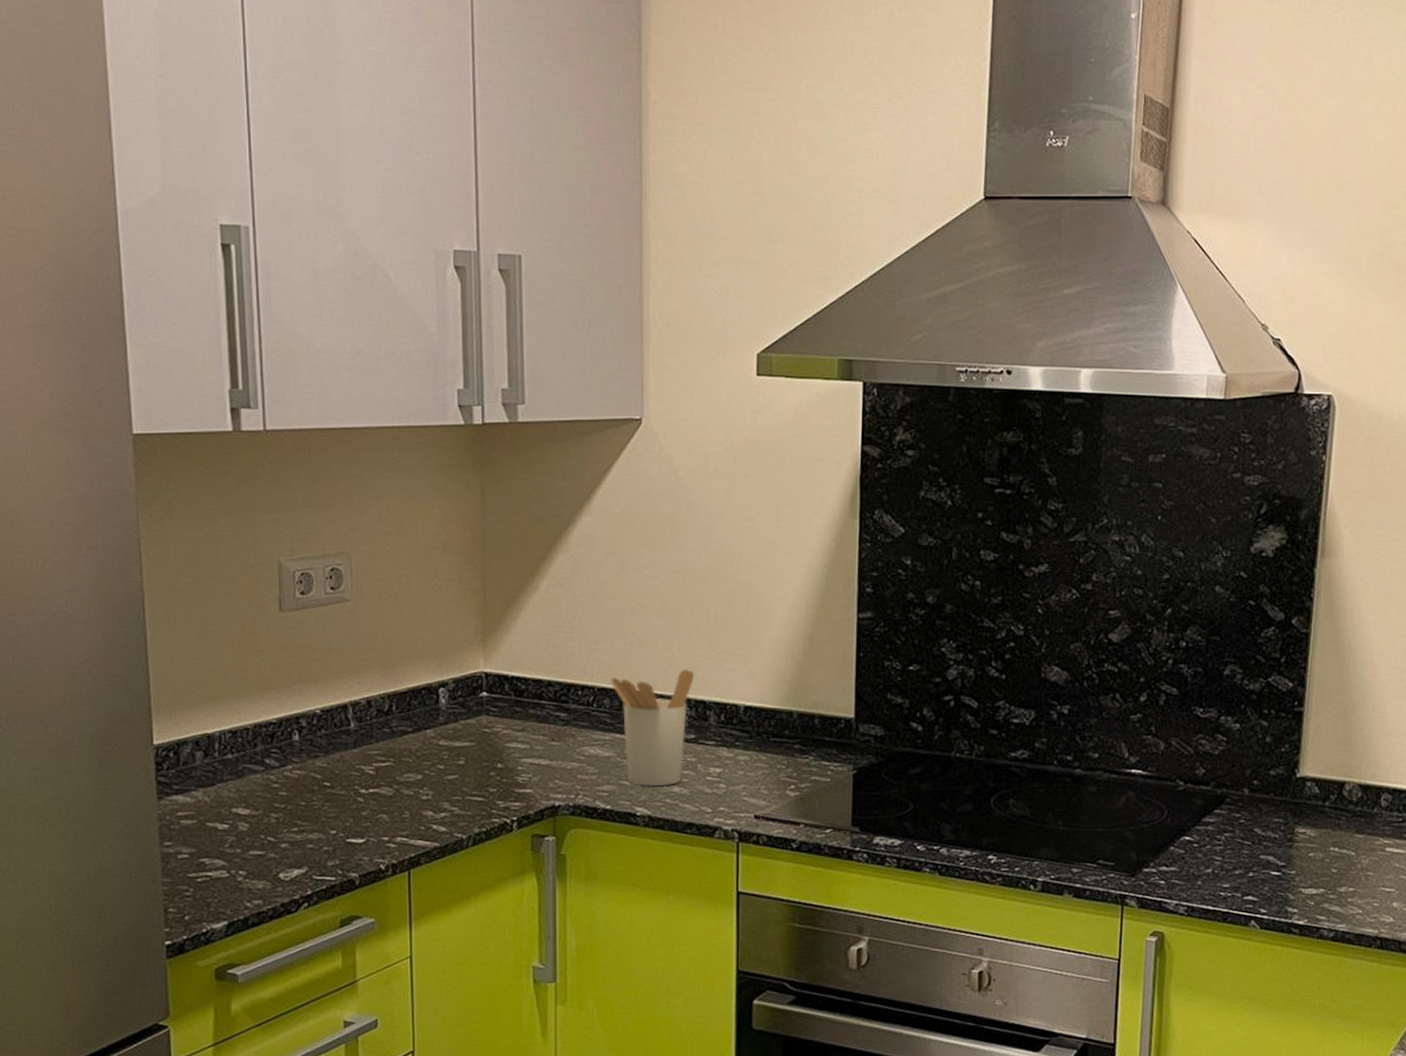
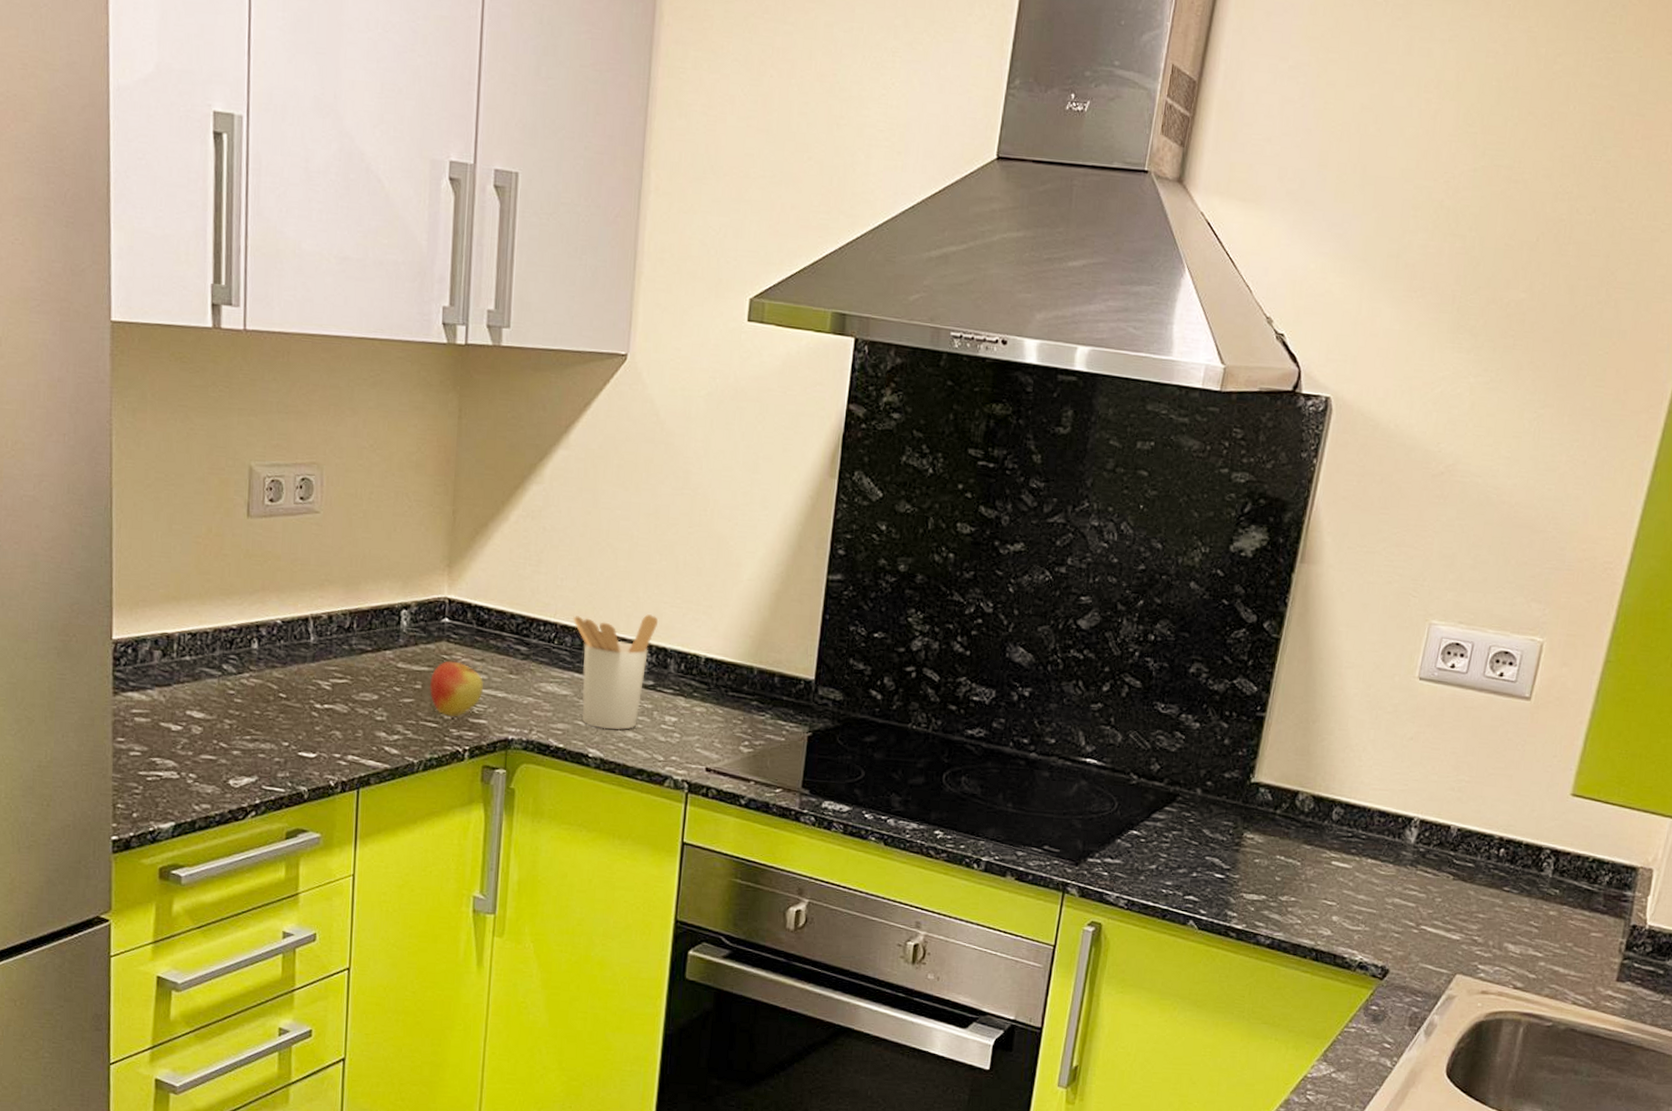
apple: none [472,734,527,788] -> present [429,661,484,716]

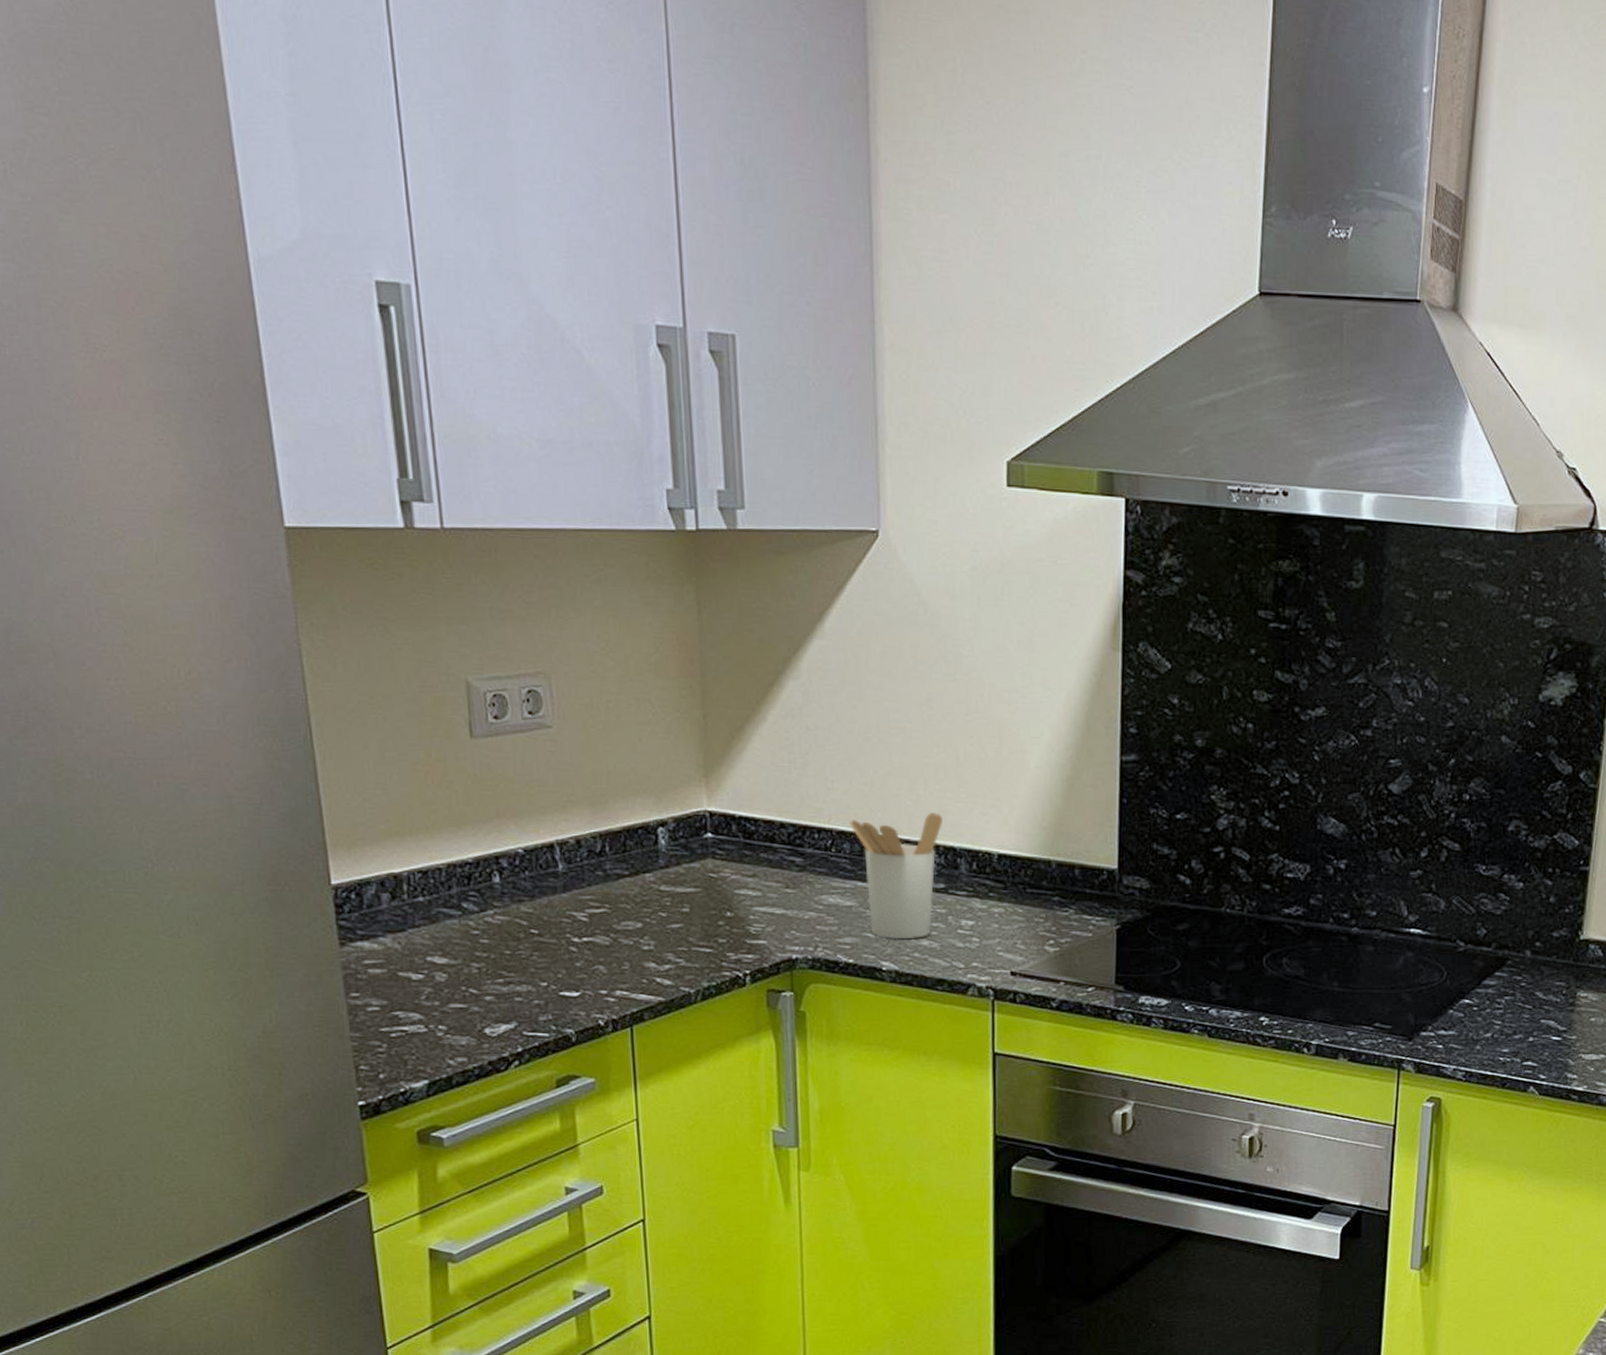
apple: present [429,661,484,716] -> none [698,879,759,939]

